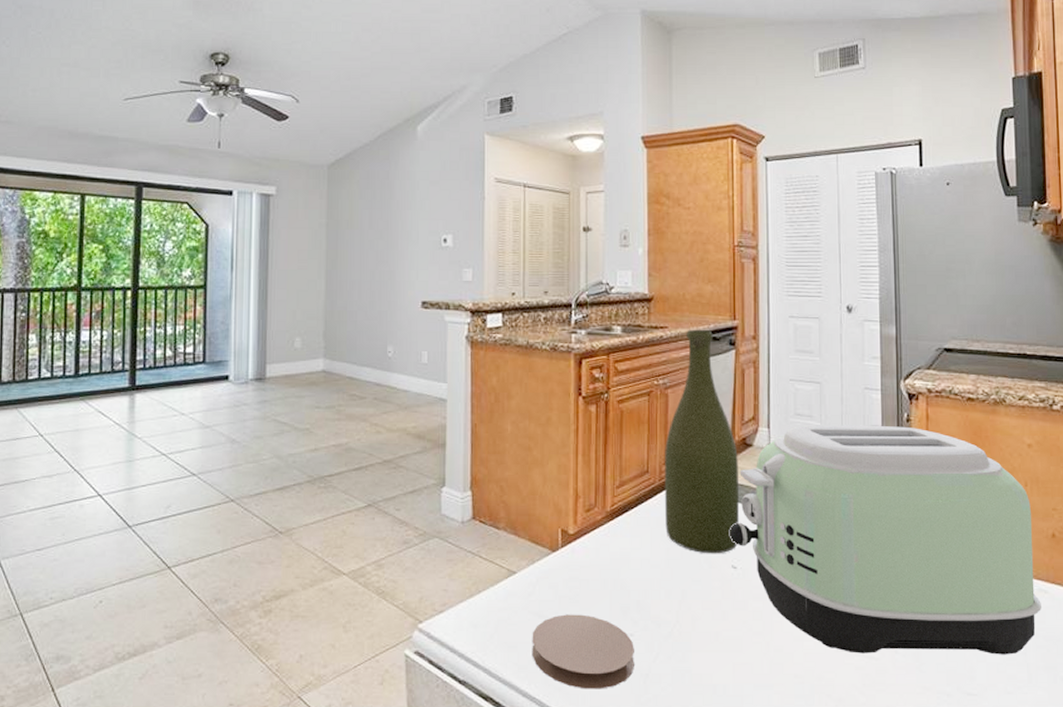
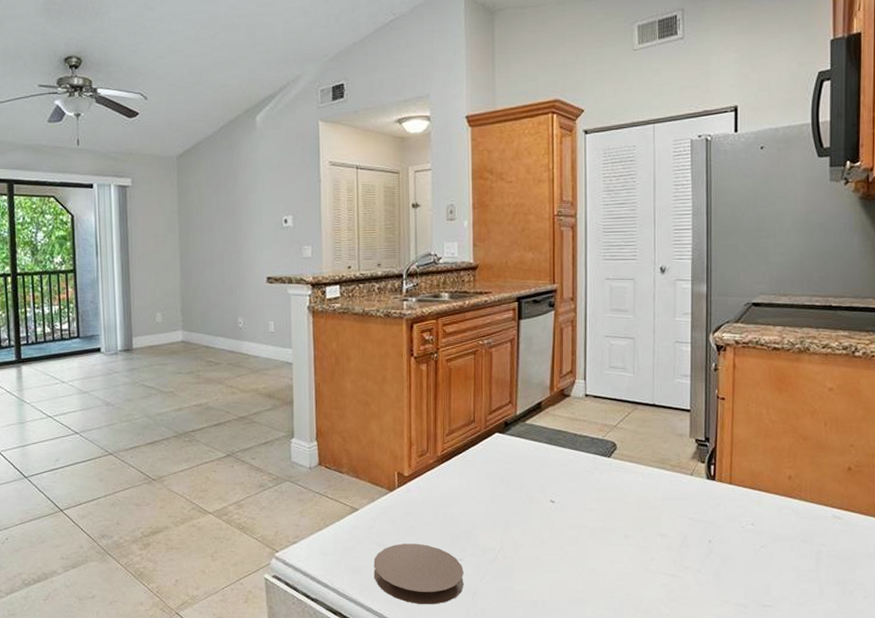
bottle: present [664,329,740,554] -> none [489,293,558,491]
toaster: present [730,425,1041,655] -> none [549,375,835,573]

